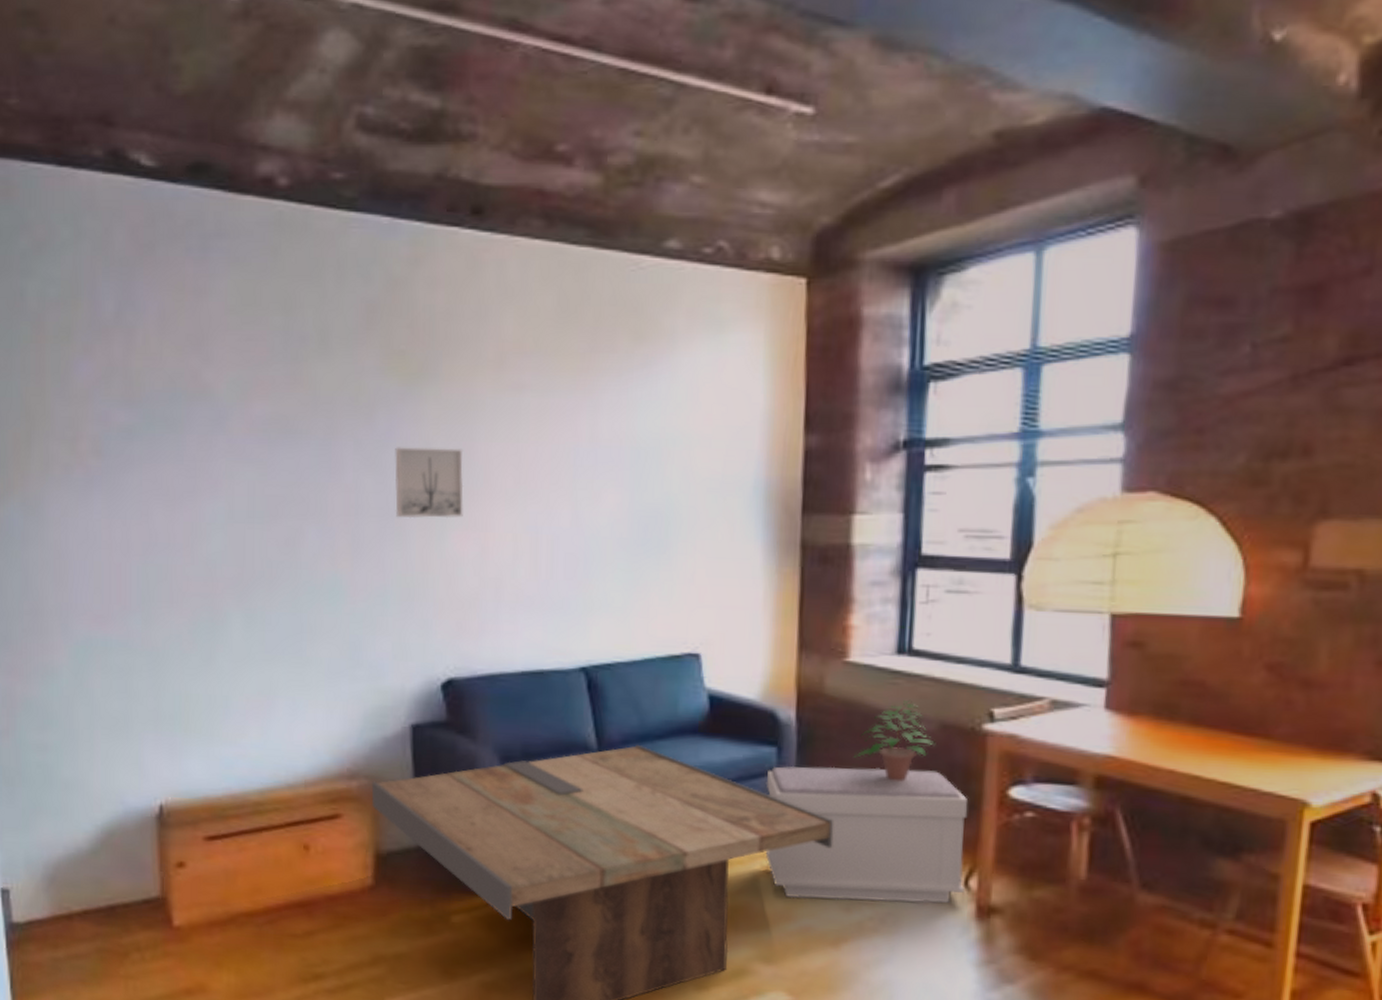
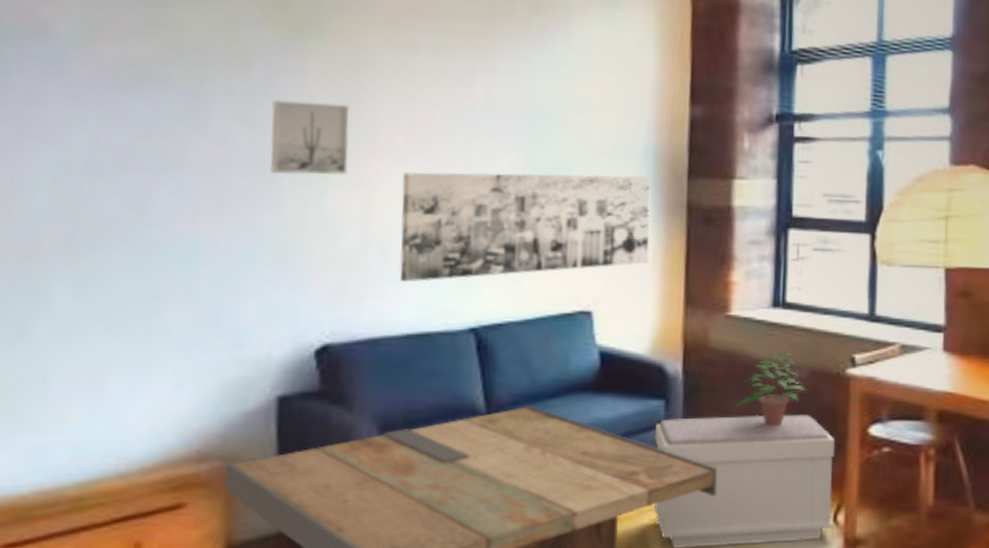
wall art: none [513,511,761,622] -> present [400,172,650,283]

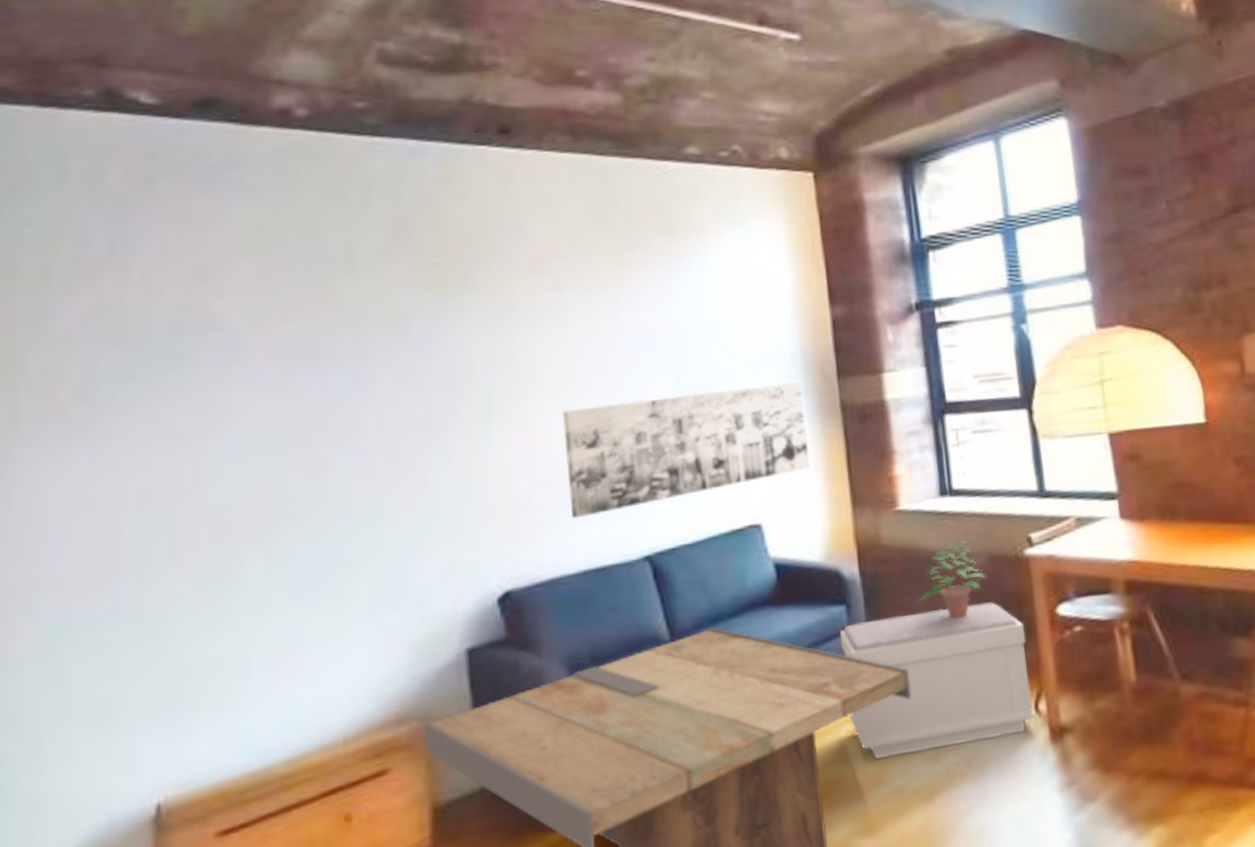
wall art: present [269,100,350,176] -> none [433,353,510,429]

